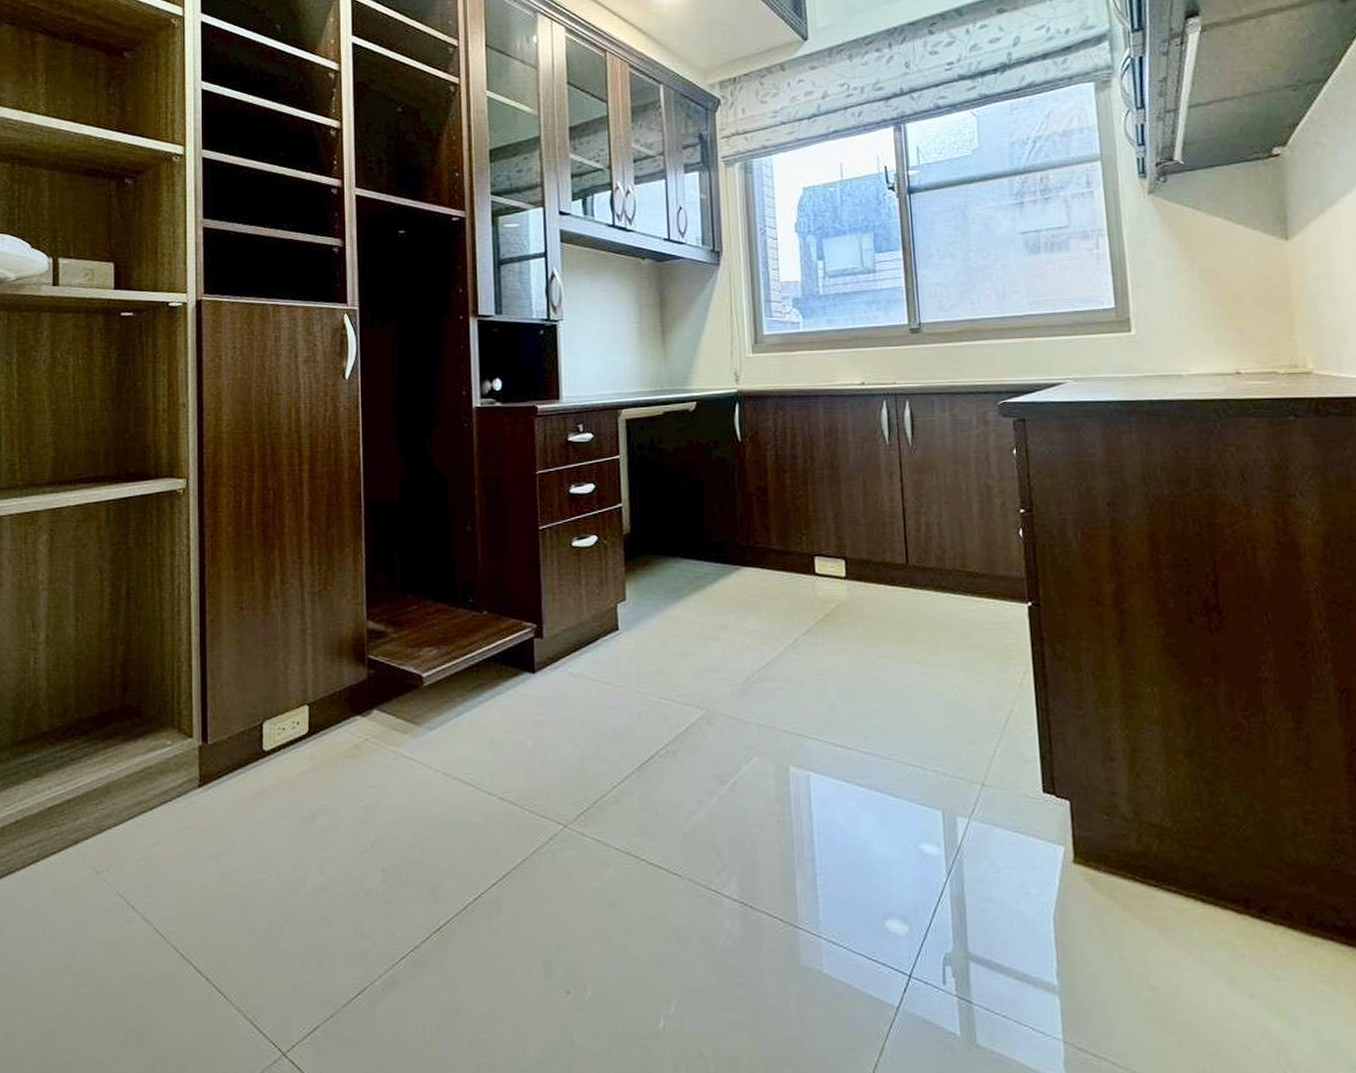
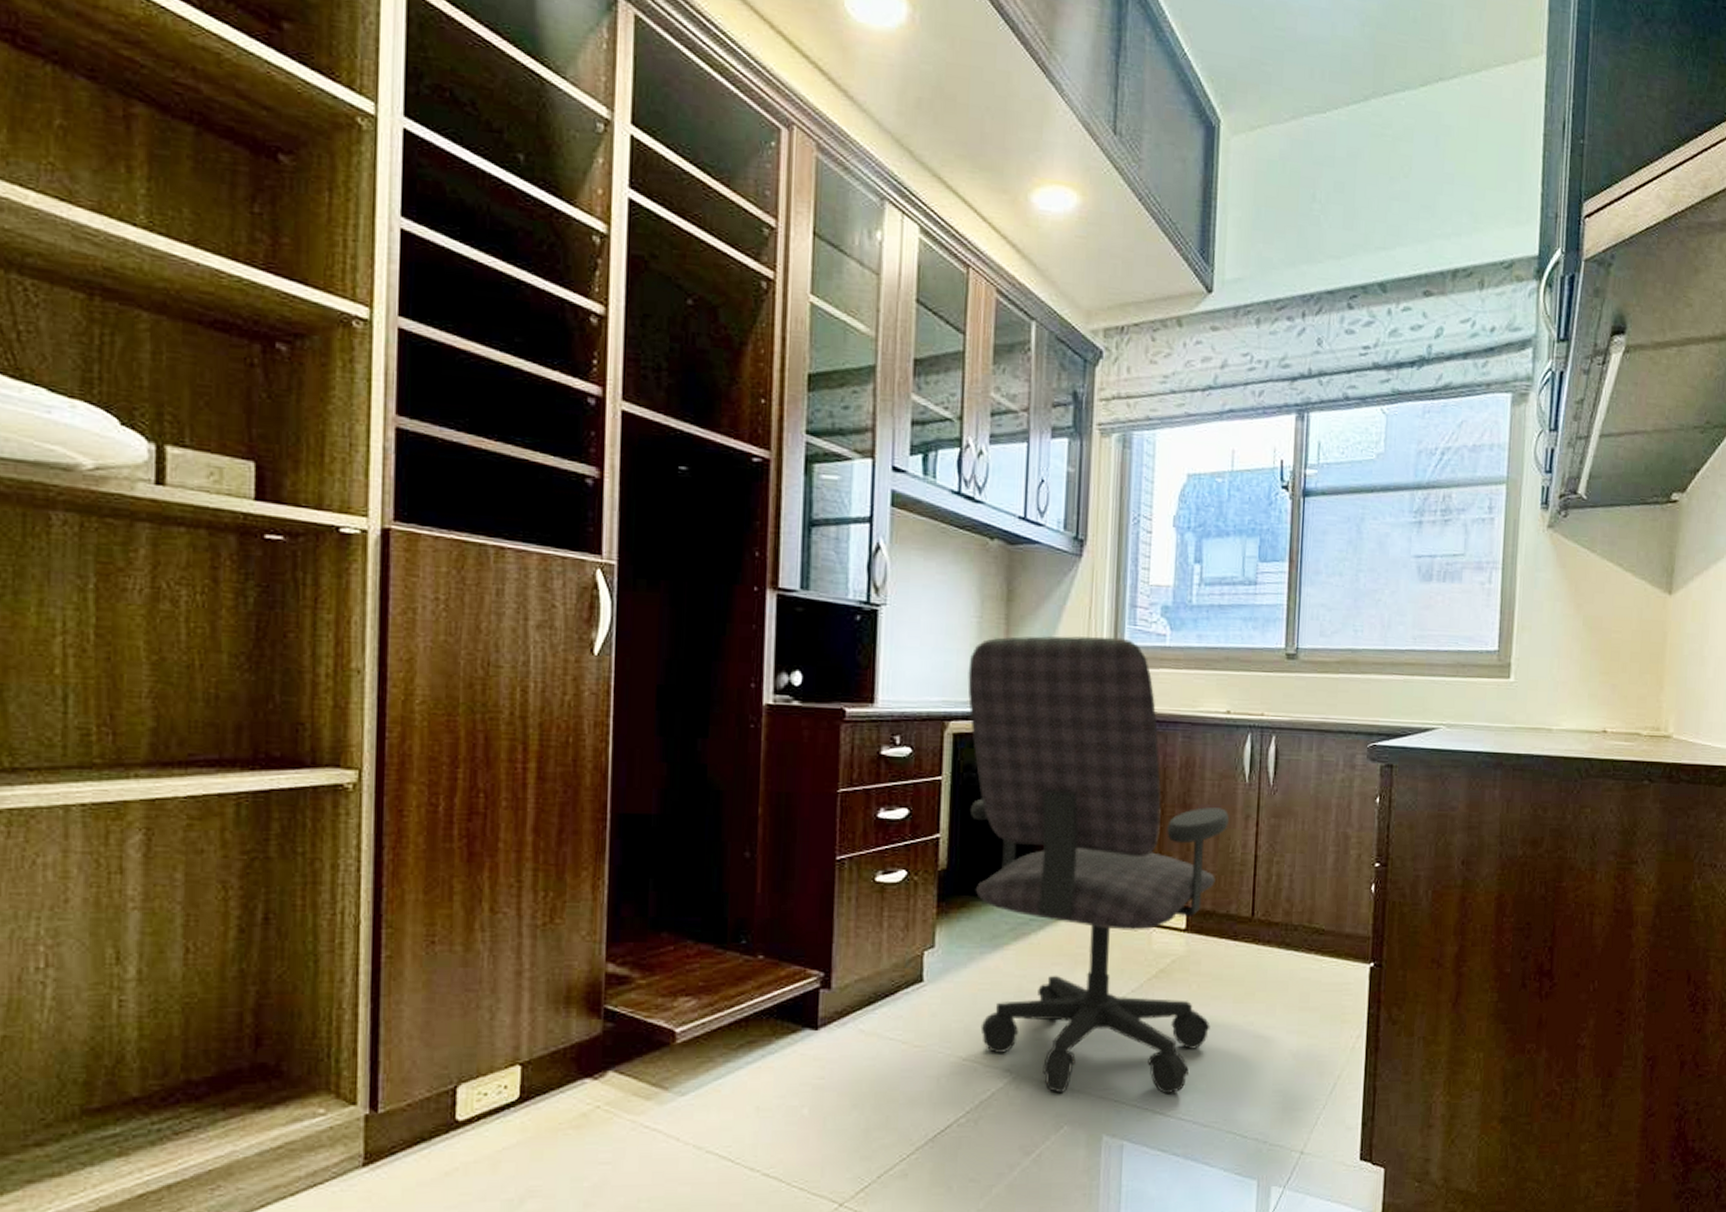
office chair: none [633,328,879,729] -> present [968,636,1229,1095]

